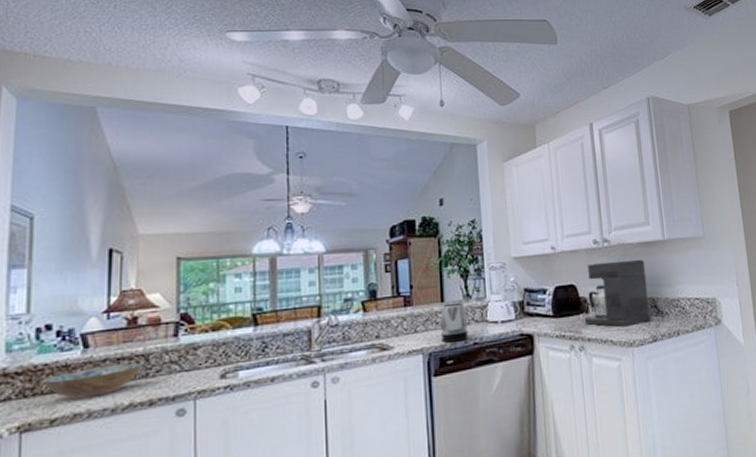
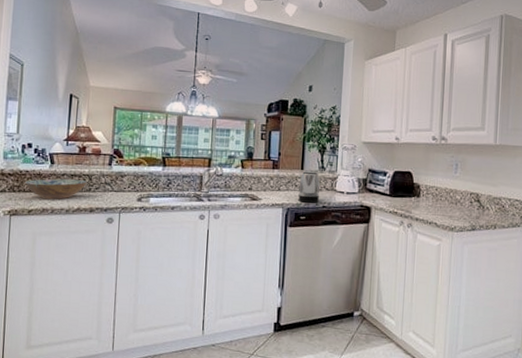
coffee maker: present [584,259,652,327] -> none [415,156,475,214]

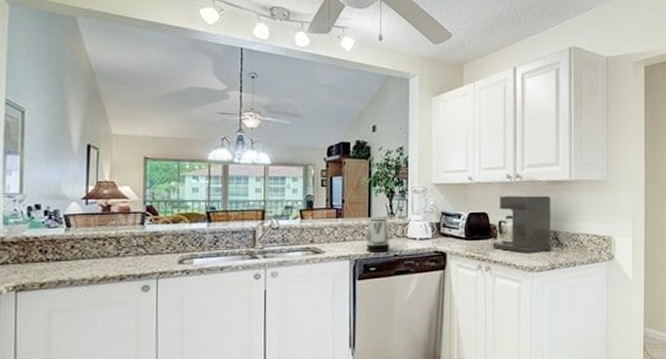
bowl: present [25,179,87,200] -> none [34,244,114,270]
coffee maker: none [415,156,475,214] -> present [492,195,552,254]

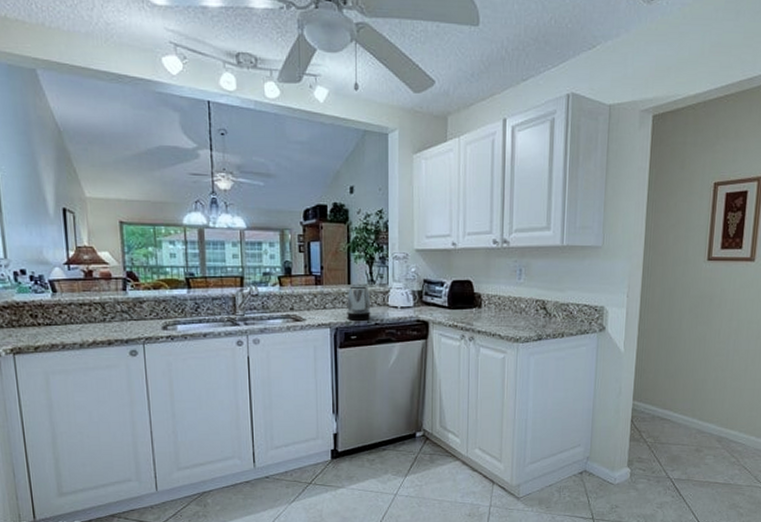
coffee maker: present [492,195,552,254] -> none [476,262,541,324]

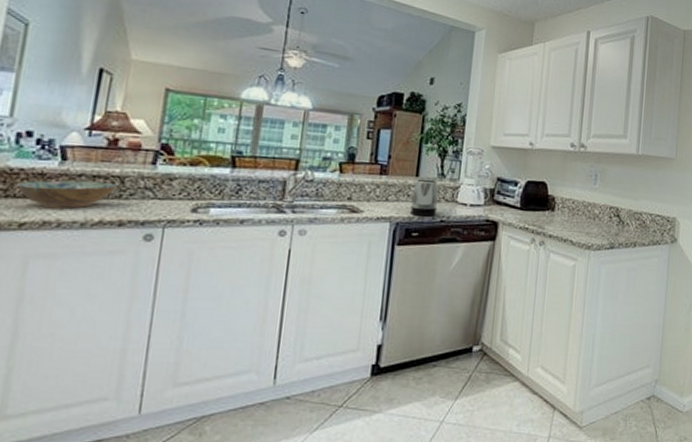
bowl: none [25,309,100,334] -> present [17,180,117,209]

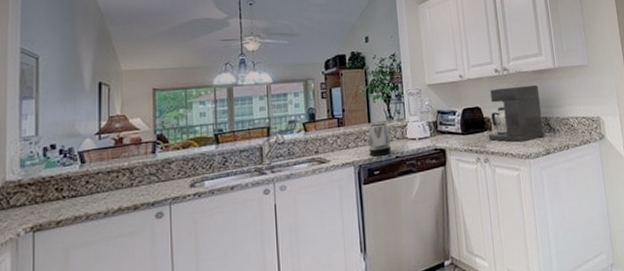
bowl: present [17,180,117,209] -> none [50,175,127,206]
coffee maker: none [548,165,616,230] -> present [488,84,545,142]

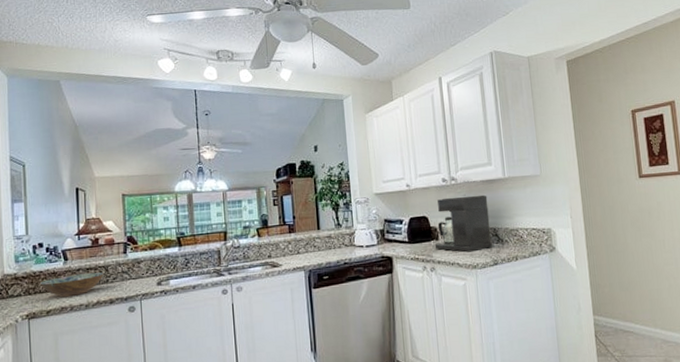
bowl: none [50,175,127,206] -> present [40,272,104,298]
kettle: present [368,122,392,157] -> none [317,229,340,262]

